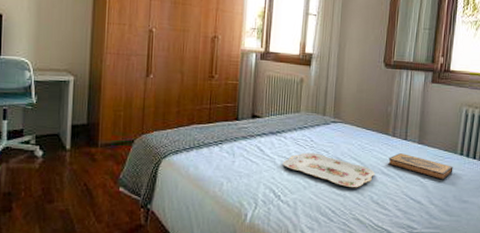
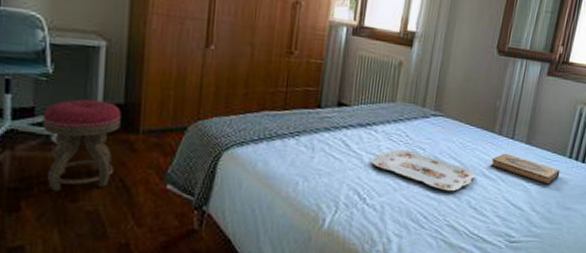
stool: none [28,121,85,195] -> present [42,99,121,191]

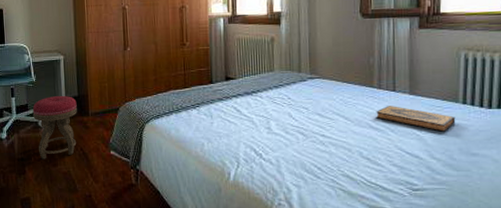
serving tray: present [371,149,476,192] -> none [261,110,363,144]

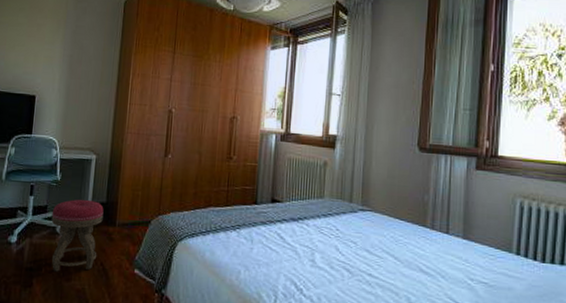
hardback book: present [376,106,456,133] -> none [427,249,508,285]

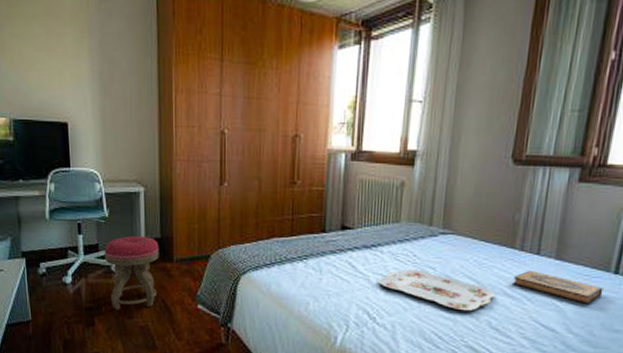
serving tray: none [305,242,412,287] -> present [378,269,496,312]
hardback book: none [427,249,508,285] -> present [513,271,604,306]

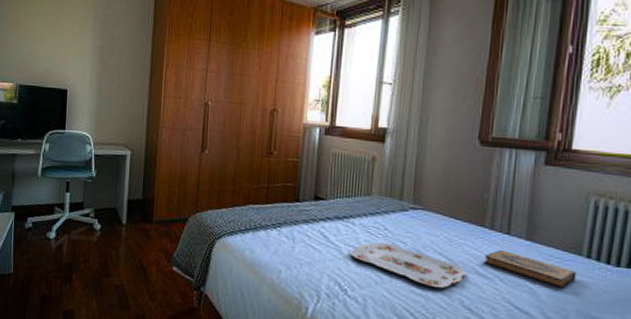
stool: present [104,235,159,310] -> none [88,196,140,268]

